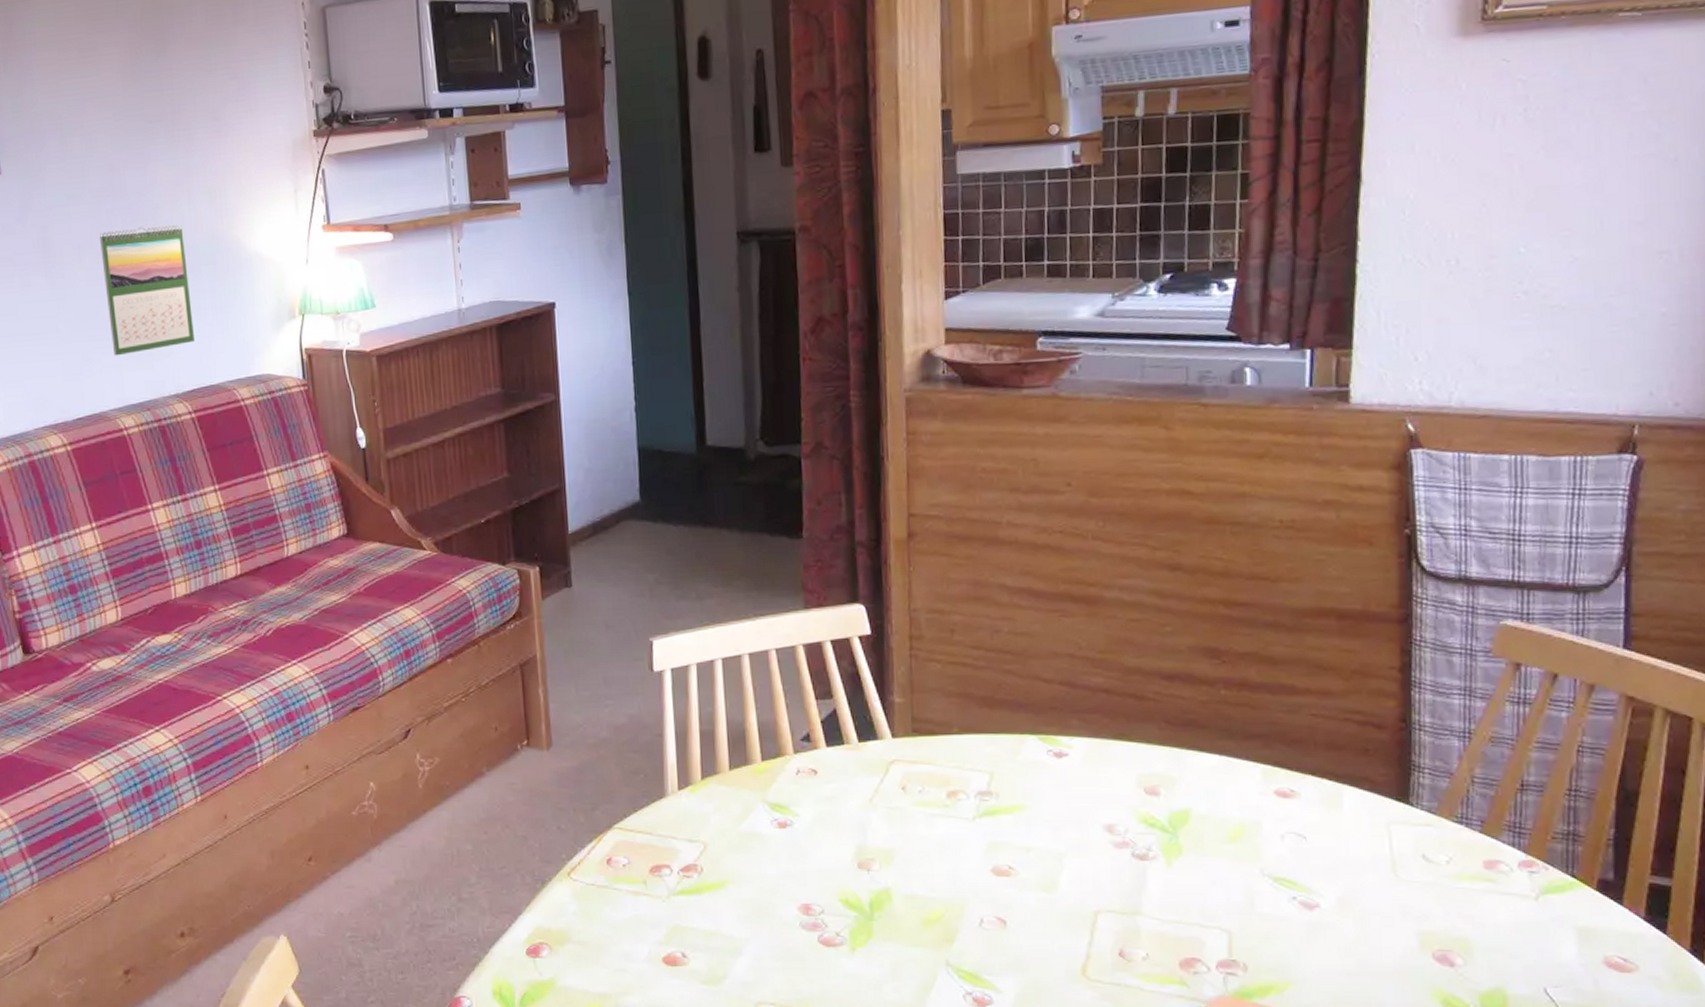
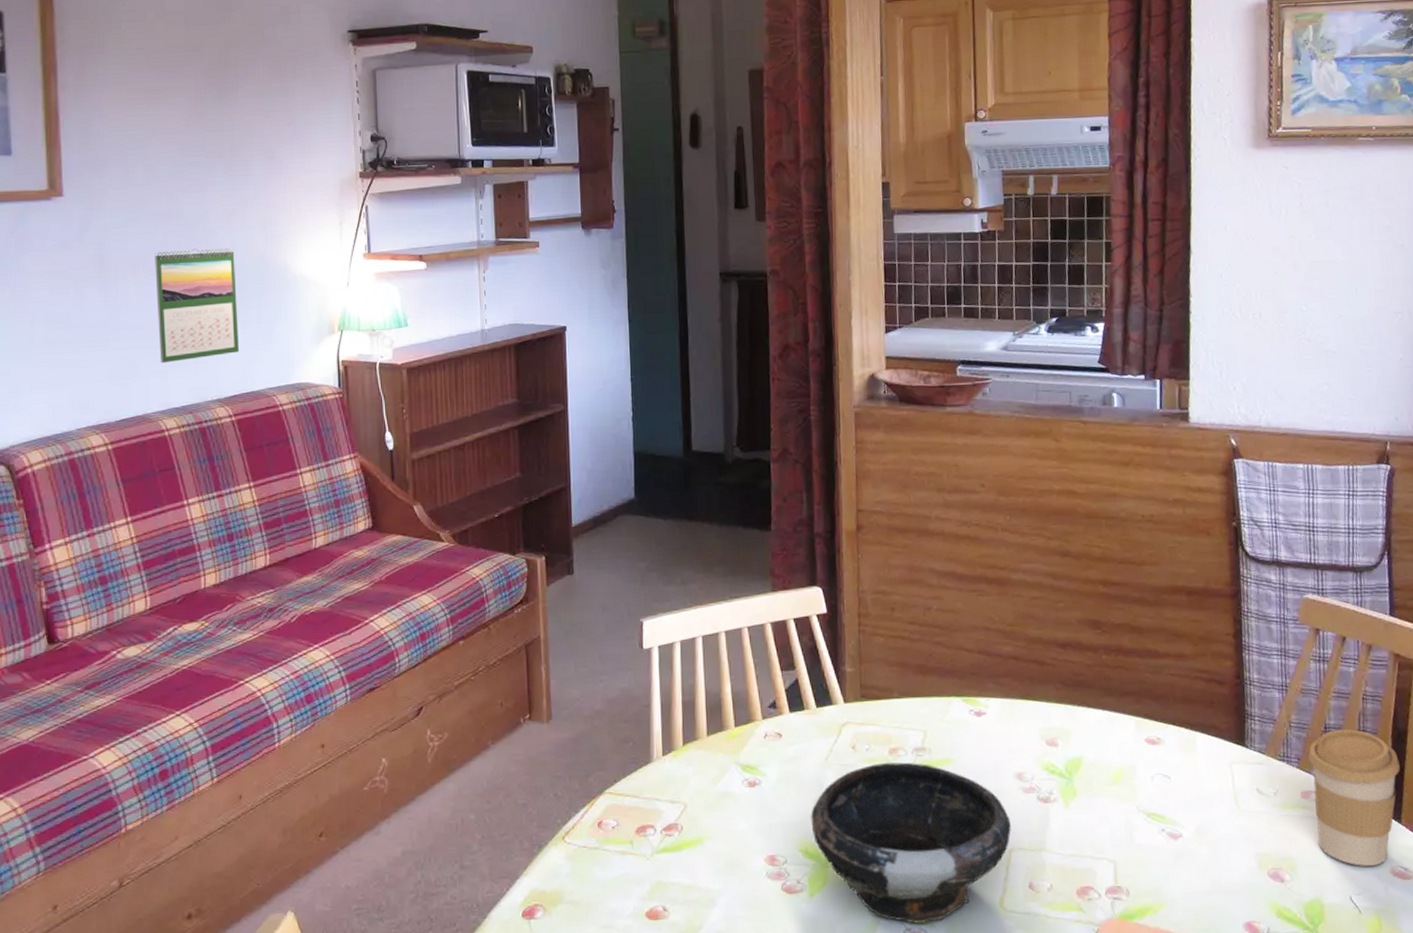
bowl: none [852,807,1098,988] -> present [811,762,1011,924]
coffee cup: none [1496,788,1626,953] -> present [1308,729,1400,866]

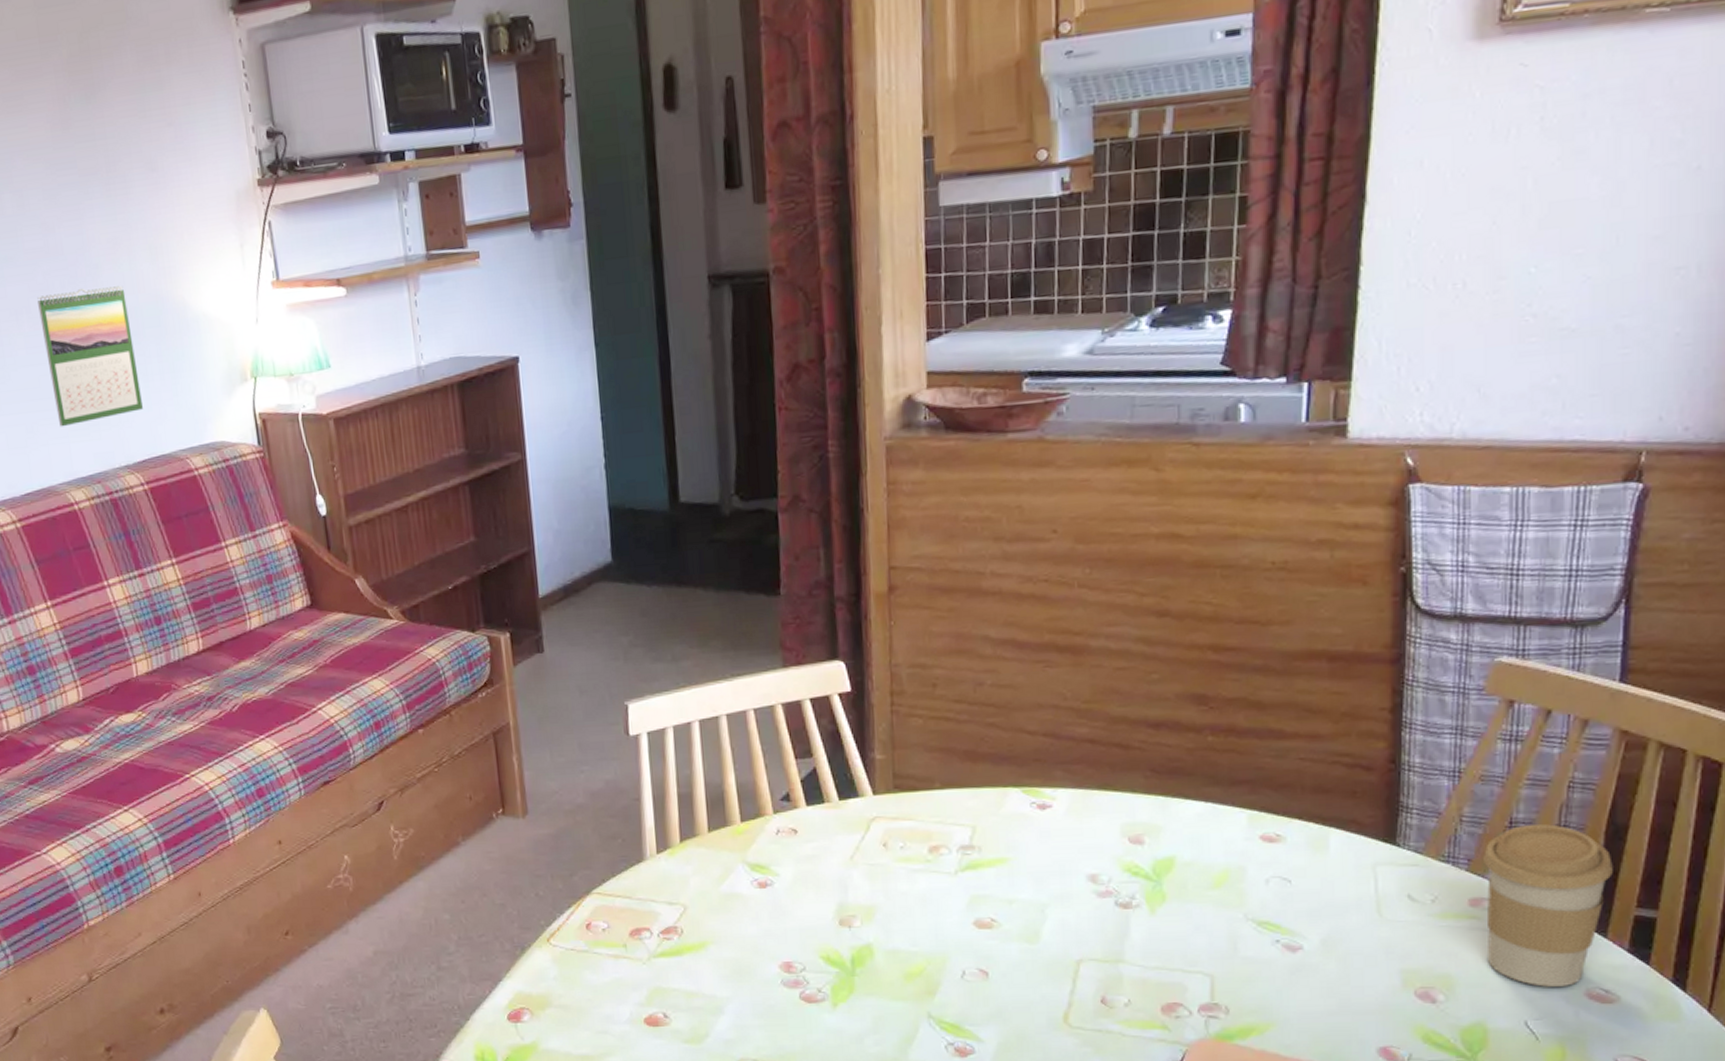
bowl: present [811,762,1011,924] -> none [833,861,1080,1038]

